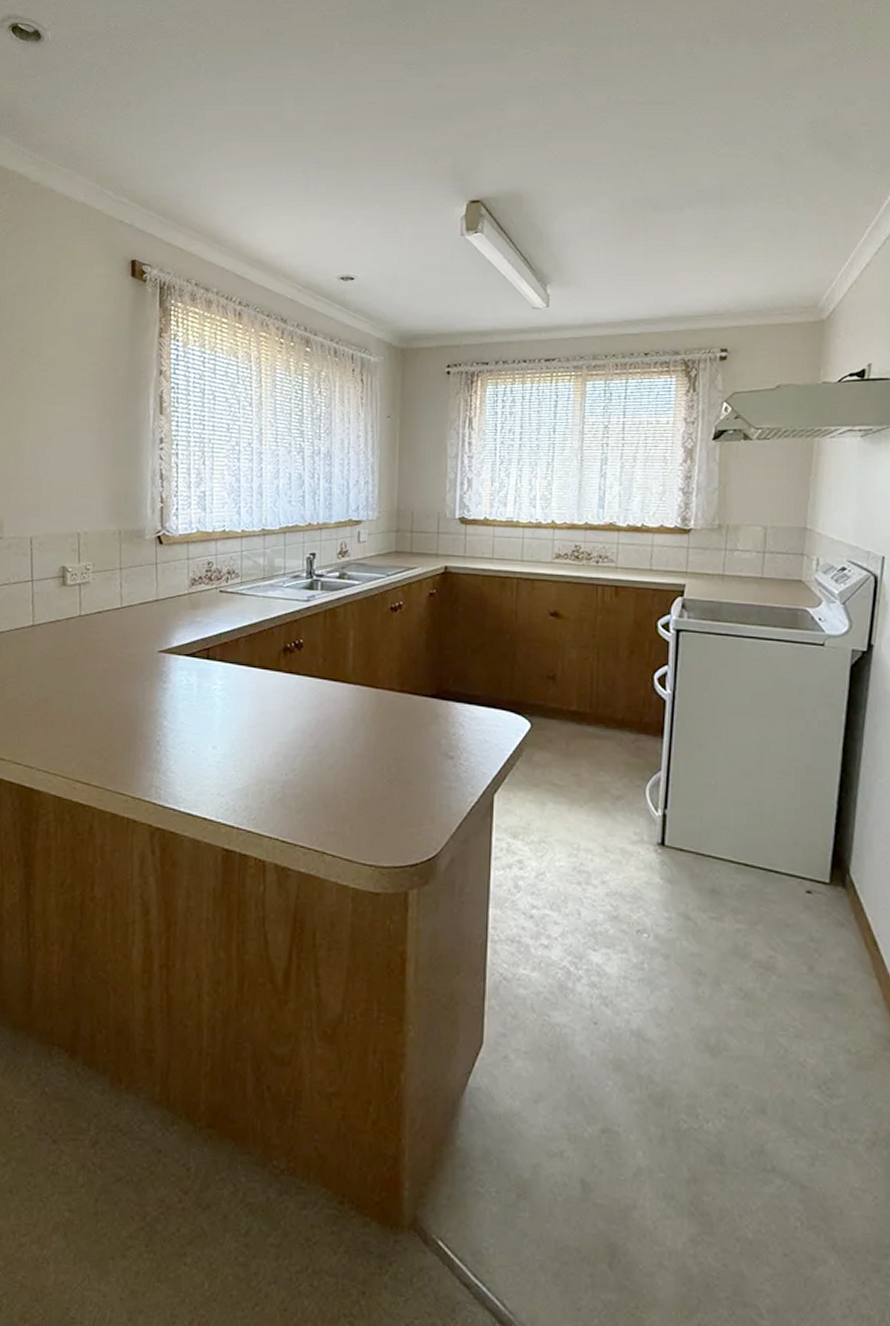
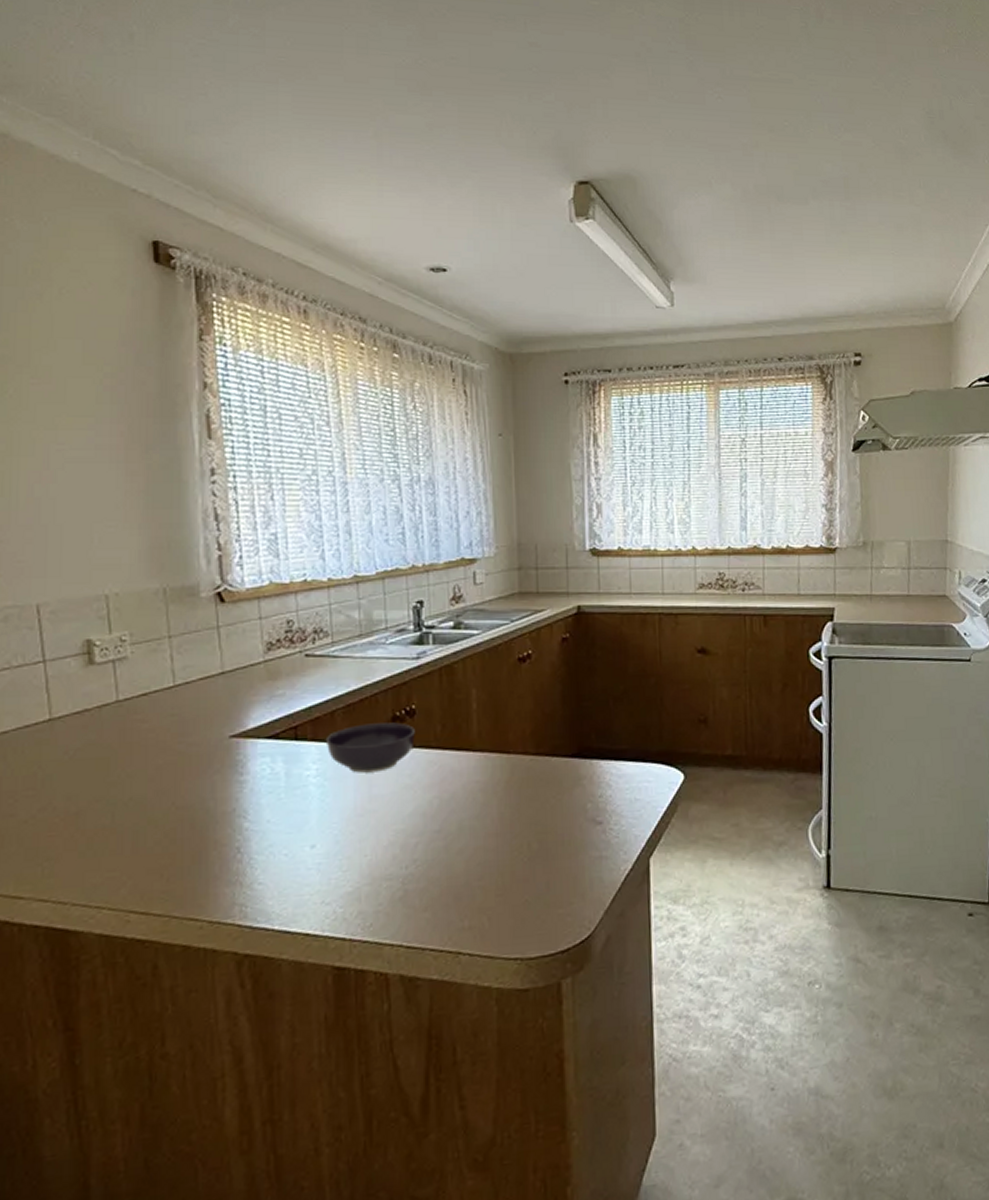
bowl: none [230,651,301,692] -> present [325,722,415,773]

